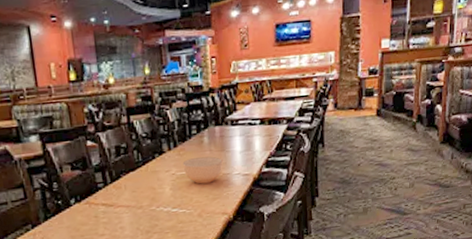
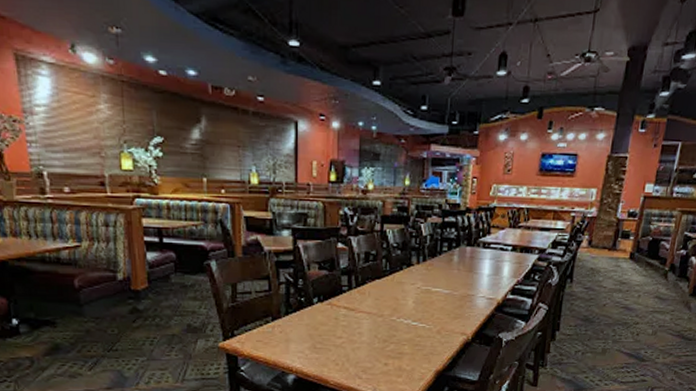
bowl: present [182,156,223,184] -> none [429,275,469,302]

